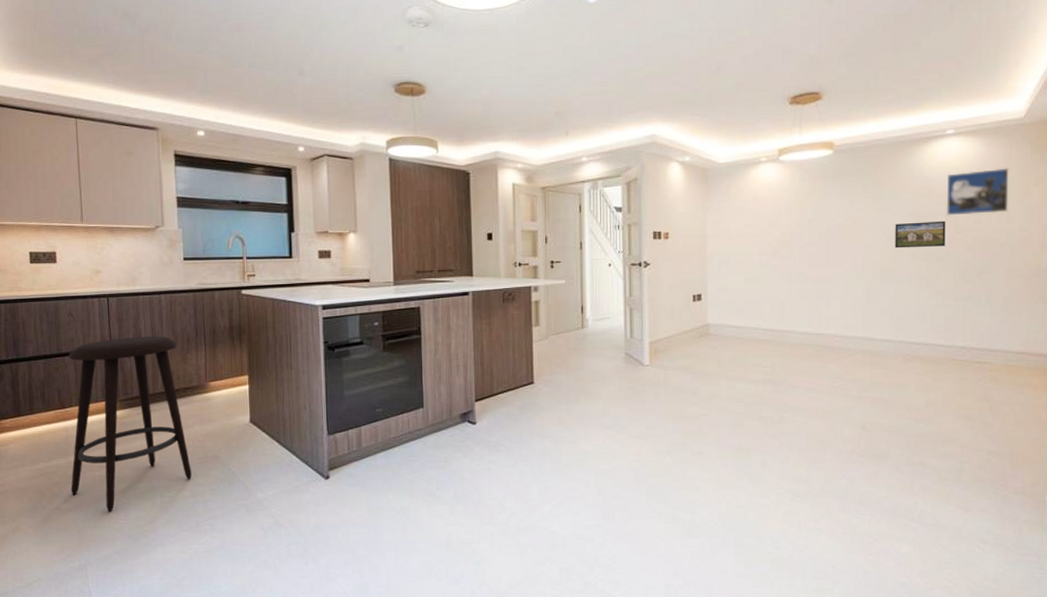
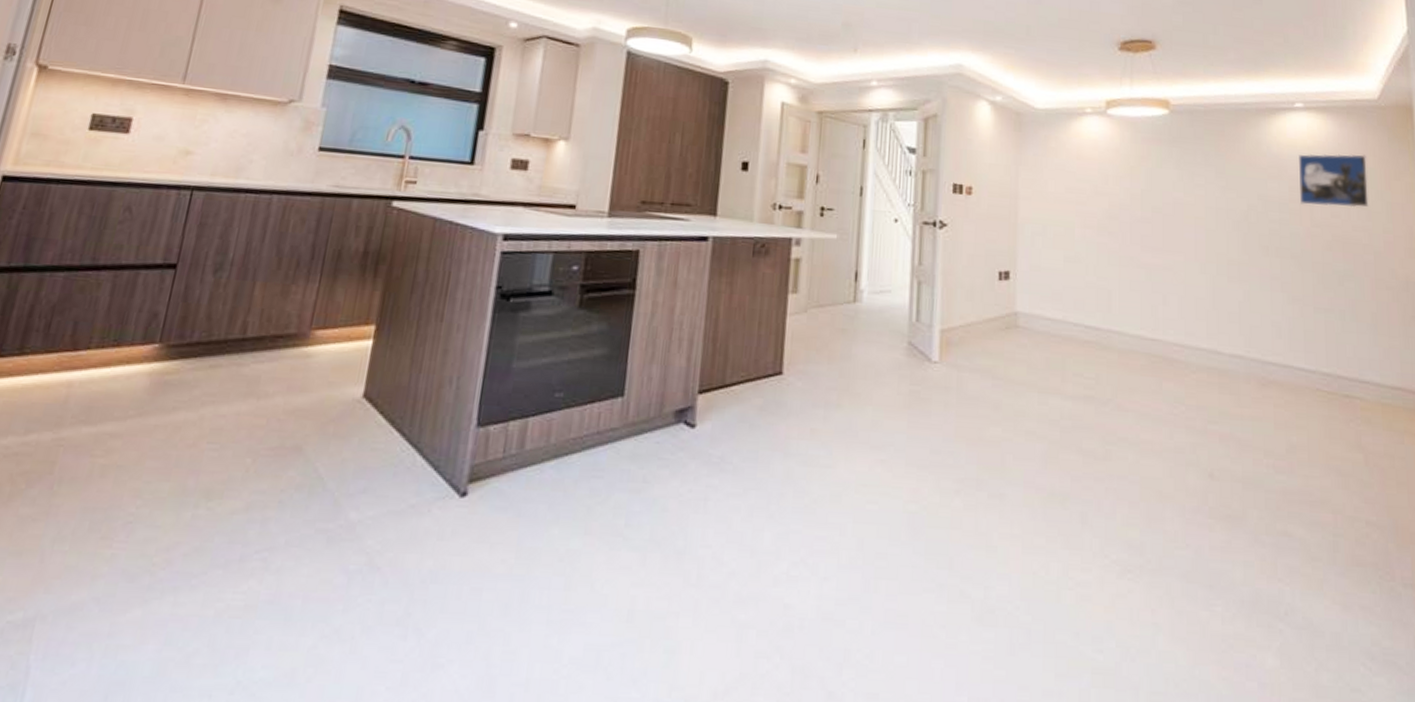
stool: present [68,336,192,512] -> none [46,251,280,528]
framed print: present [895,220,946,249] -> none [1242,207,1300,242]

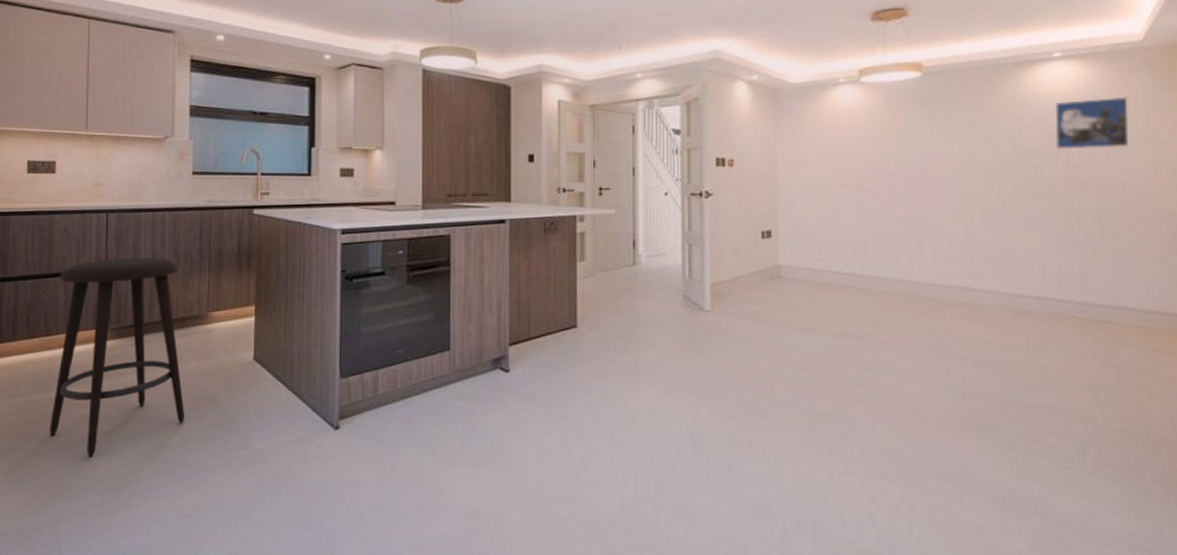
stool: none [46,251,280,528] -> present [49,257,185,458]

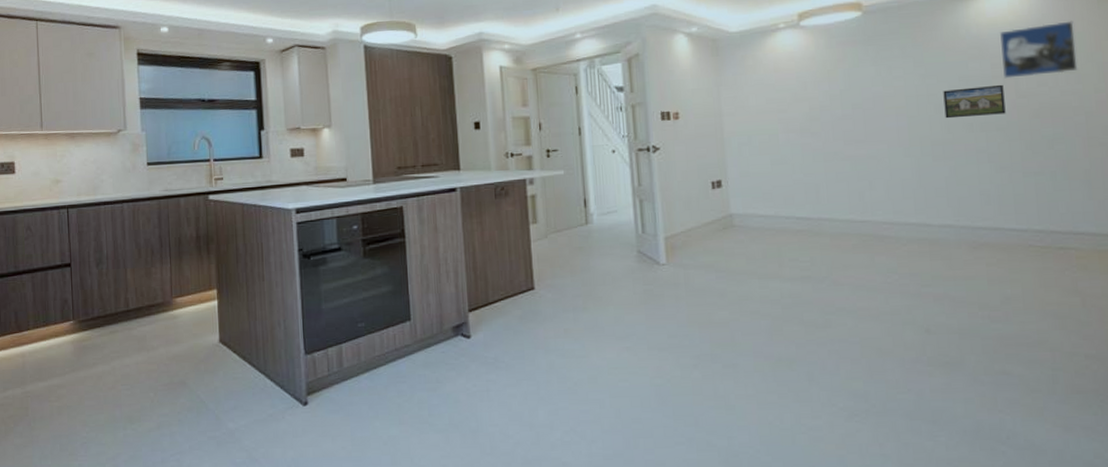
stool: present [49,257,185,458] -> none [26,248,157,448]
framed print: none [996,154,1056,185] -> present [943,84,1006,119]

